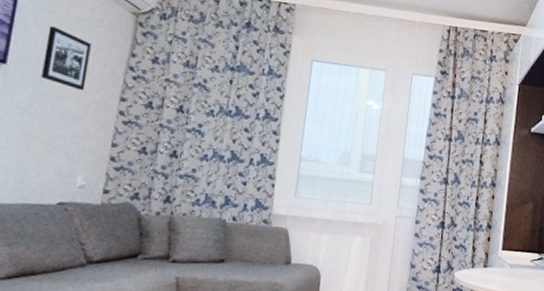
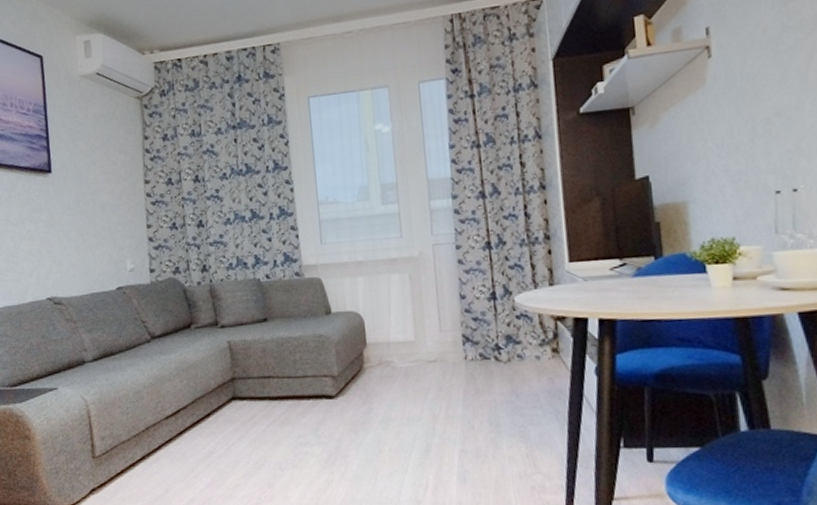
picture frame: present [41,26,92,91] -> none [75,129,115,183]

